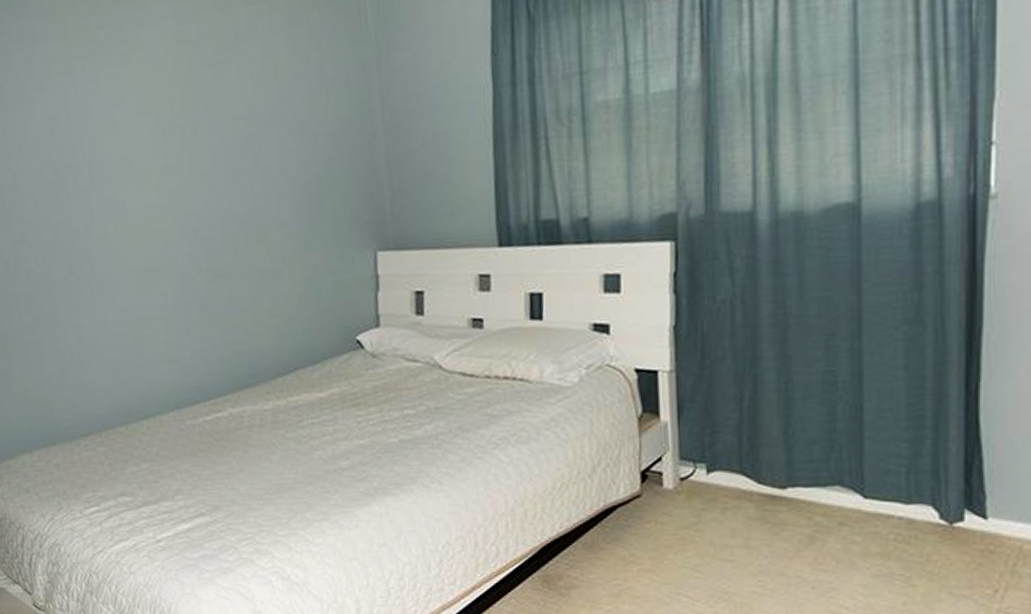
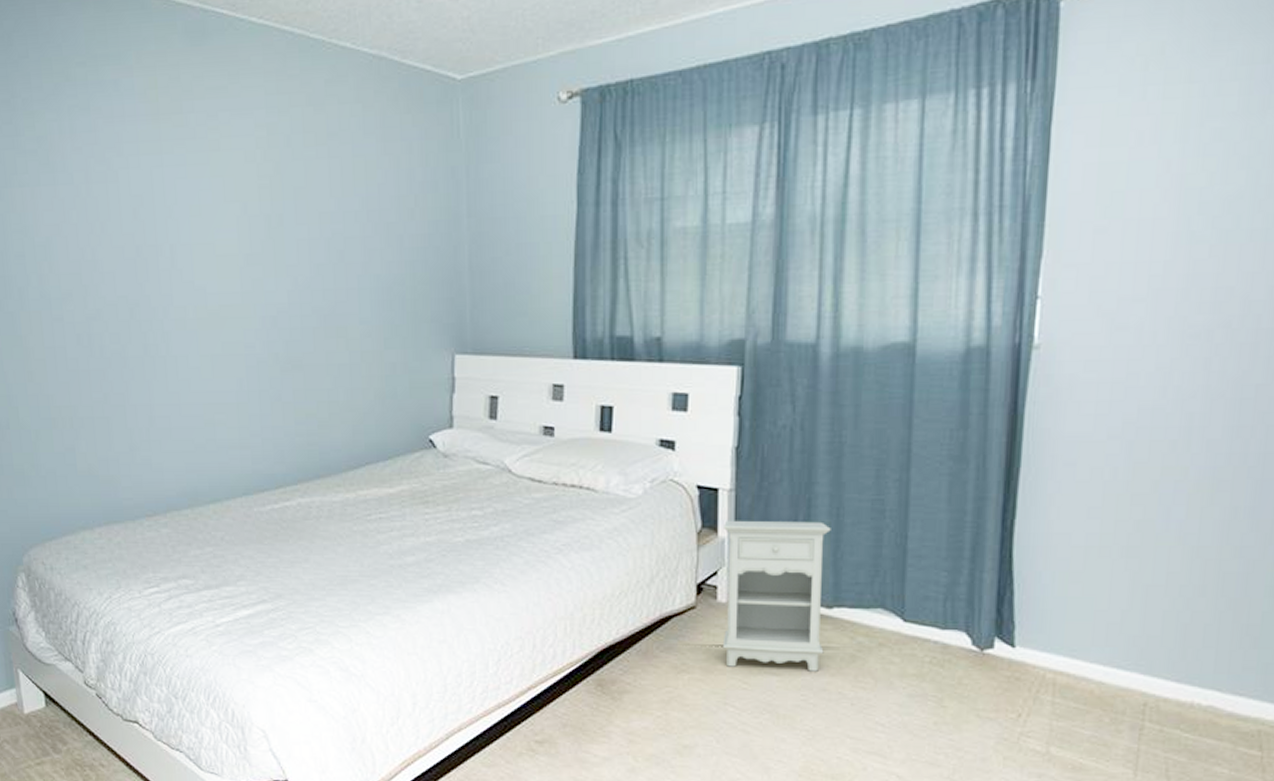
nightstand: none [666,398,780,556] -> present [722,520,831,672]

